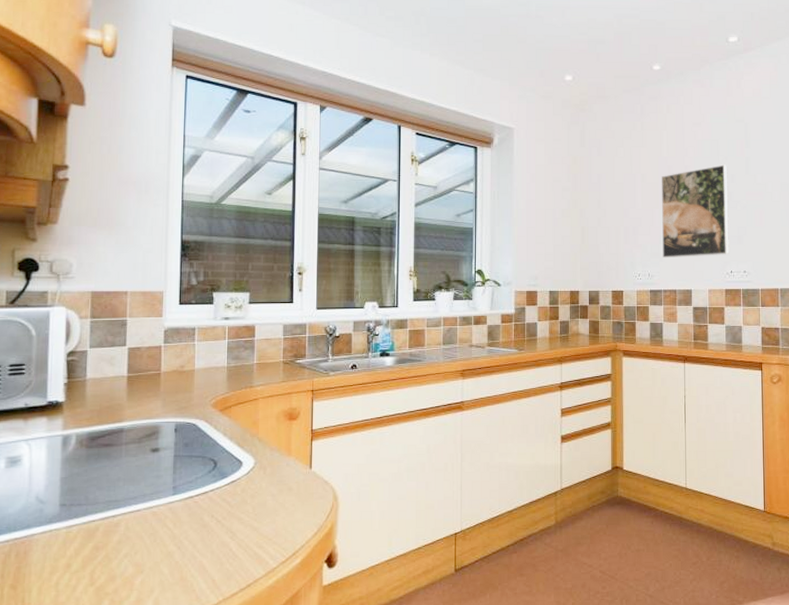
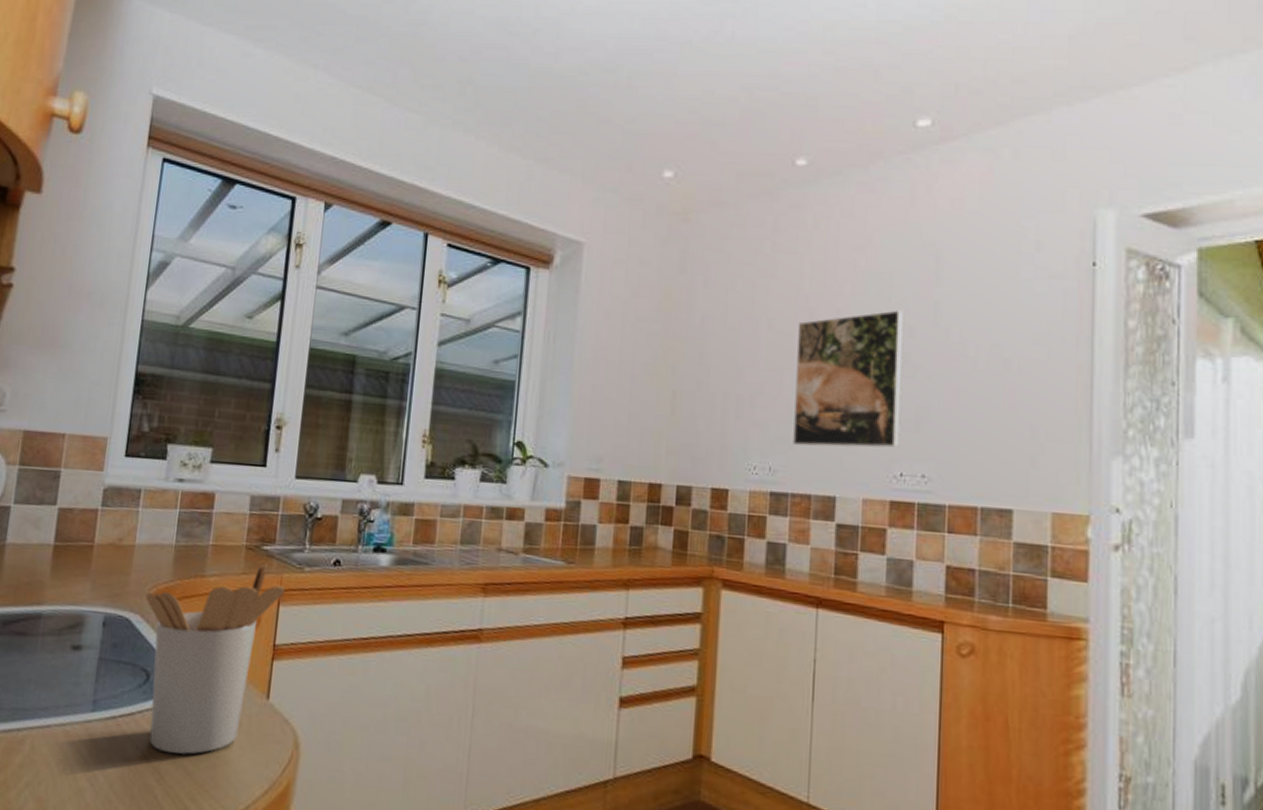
utensil holder: none [207,373,317,517] -> present [145,563,286,755]

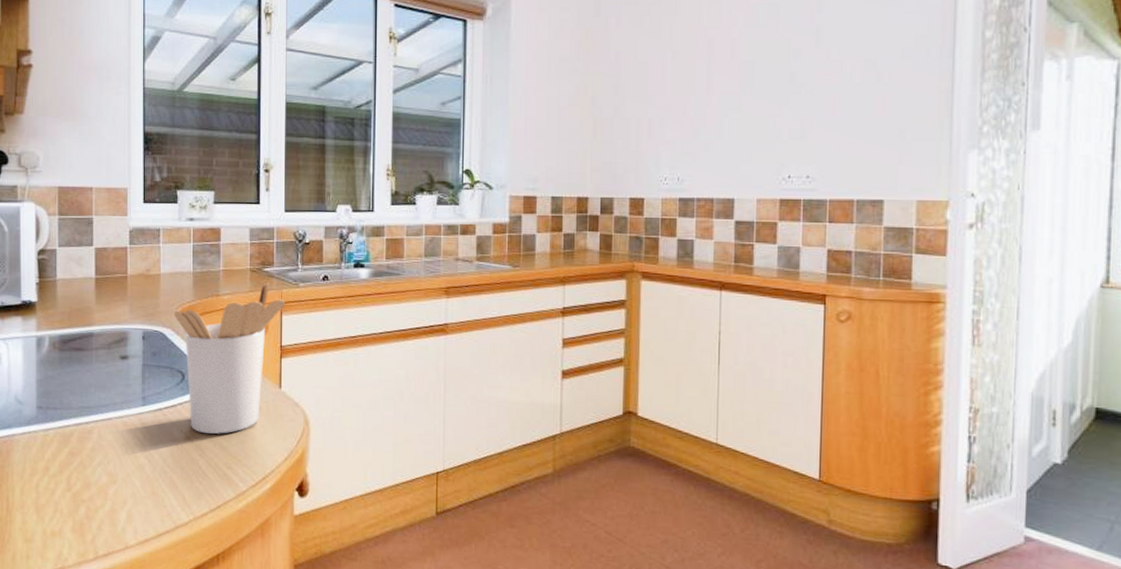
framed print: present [793,310,903,448] -> none [697,36,789,158]

